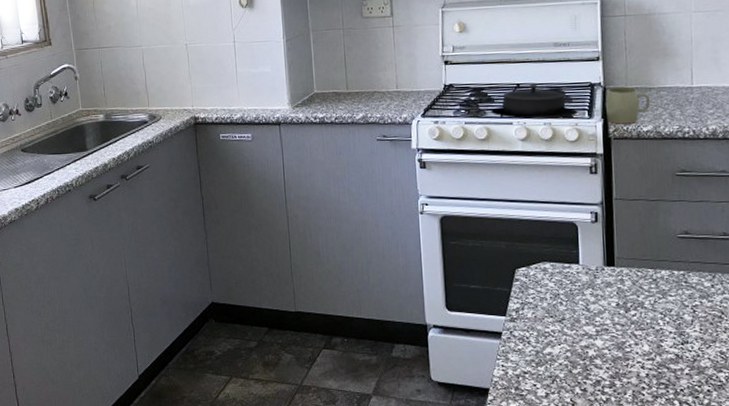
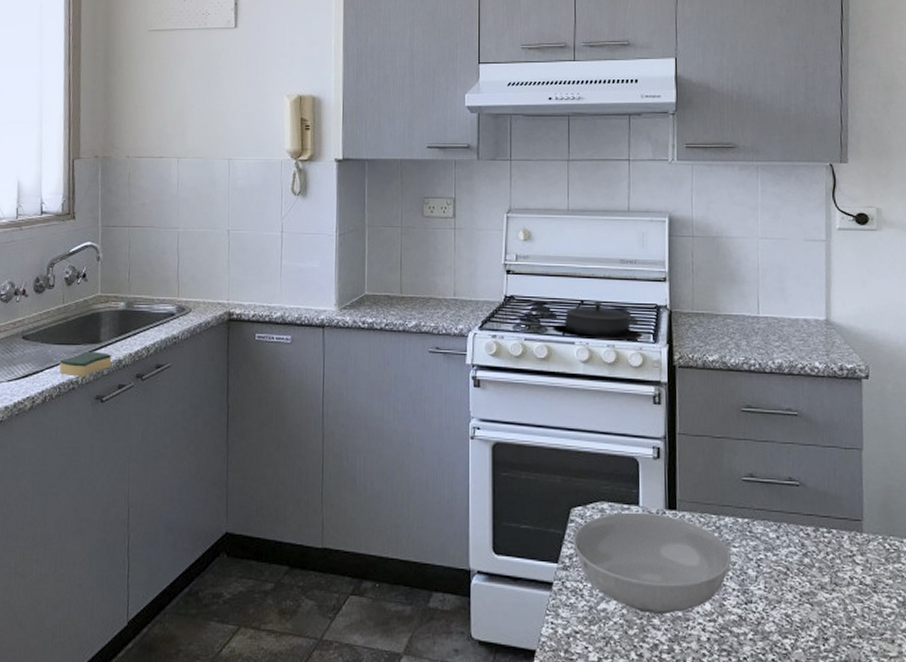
sponge: none [54,158,99,181] -> present [59,351,112,377]
bowl: none [518,270,669,355] -> present [573,512,732,614]
mug: present [605,86,651,124] -> none [670,311,717,351]

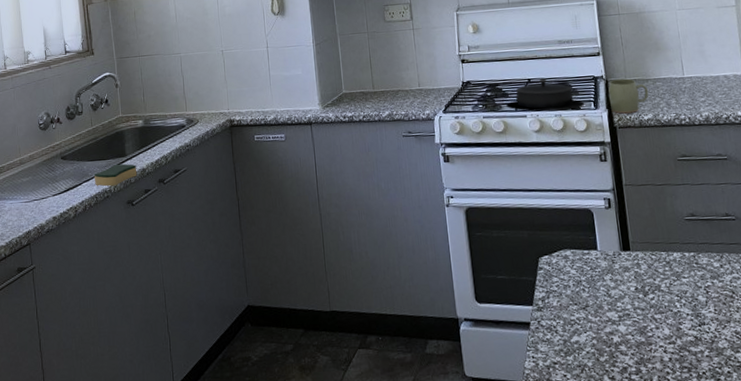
bowl: present [573,512,732,614] -> none [543,255,684,342]
mug: none [670,311,717,351] -> present [608,78,649,114]

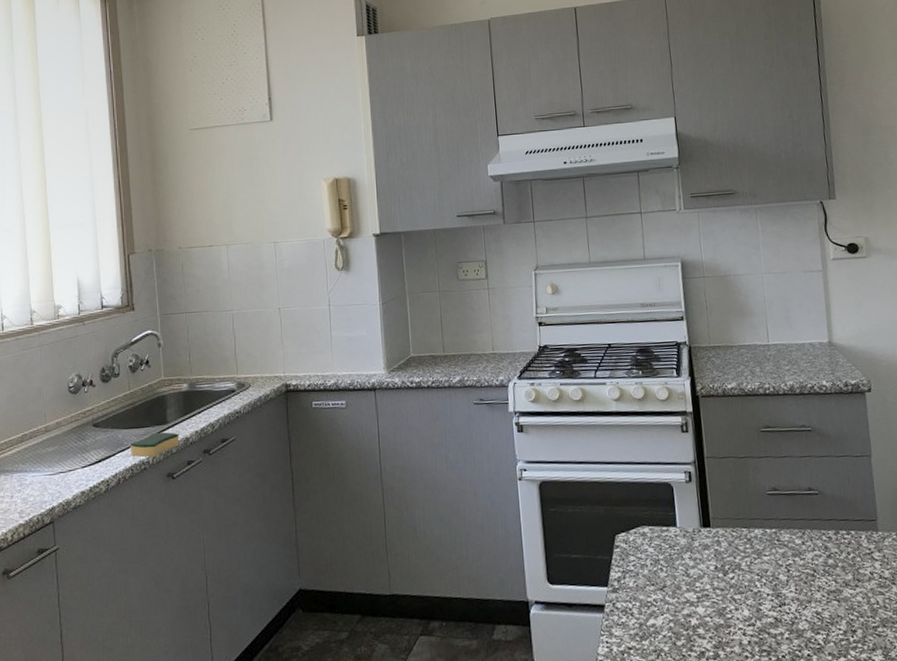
cooking pot: present [505,77,585,112] -> none [584,342,667,379]
mug: present [608,78,649,114] -> none [691,345,733,382]

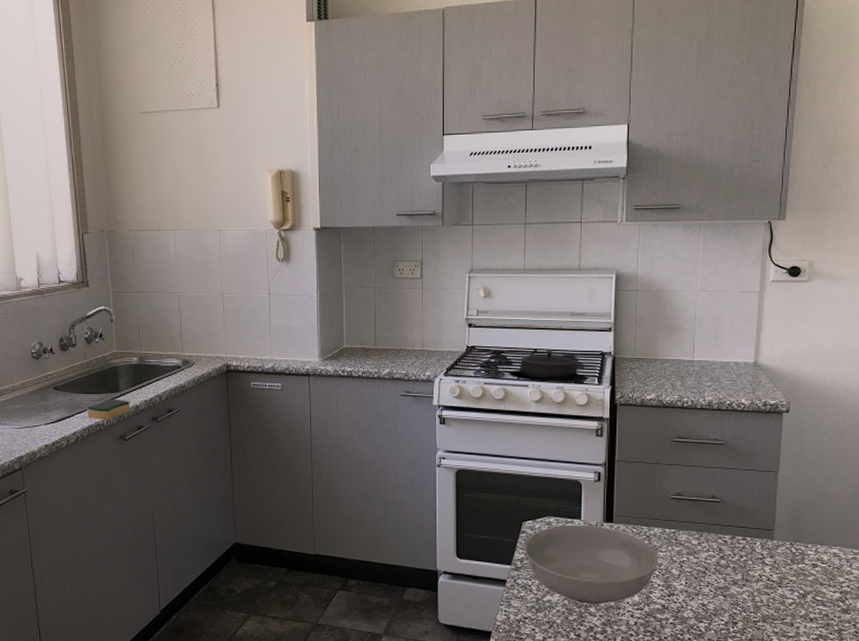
cooking pot: none [584,342,667,379] -> present [508,349,589,383]
bowl: none [619,532,764,625] -> present [524,524,659,604]

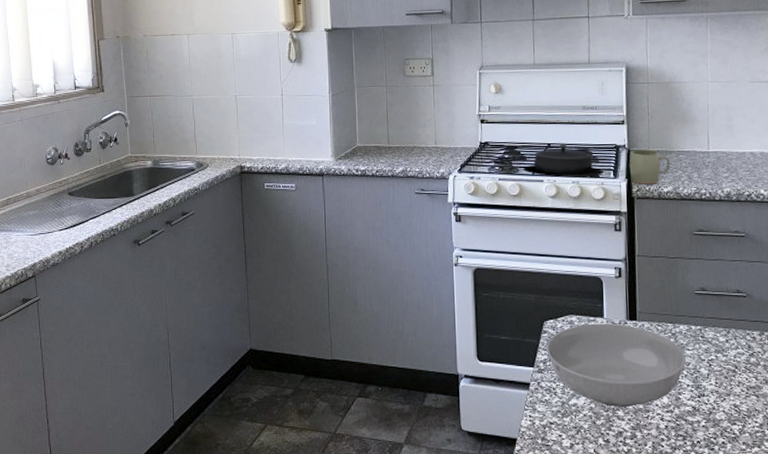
sponge: present [86,399,131,420] -> none [100,203,145,225]
mug: none [614,357,656,391] -> present [629,149,671,185]

